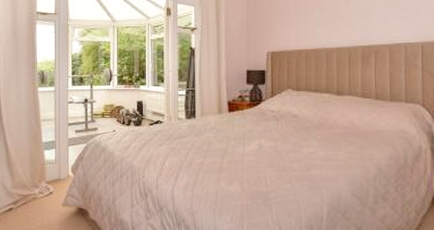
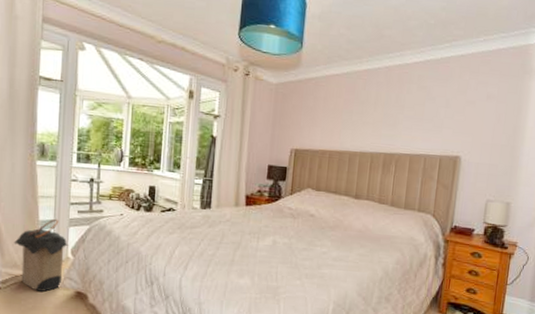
laundry hamper: none [22,139,69,210] -> present [14,218,68,292]

